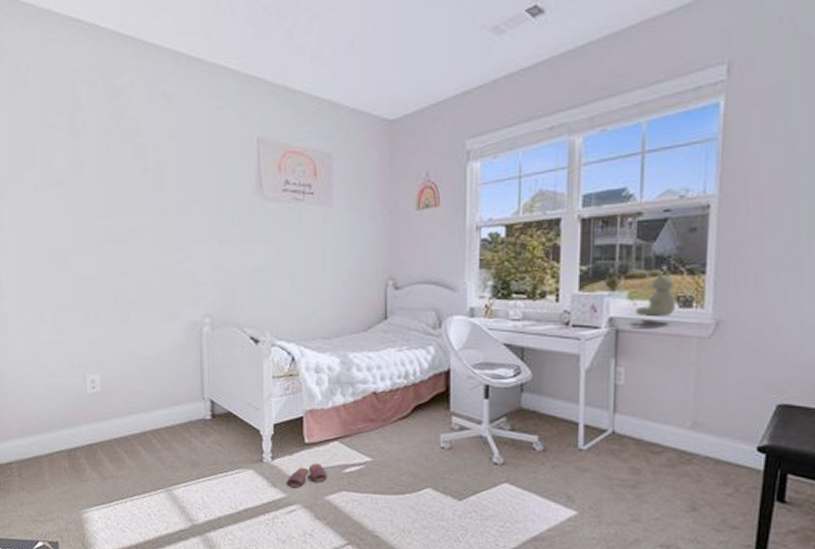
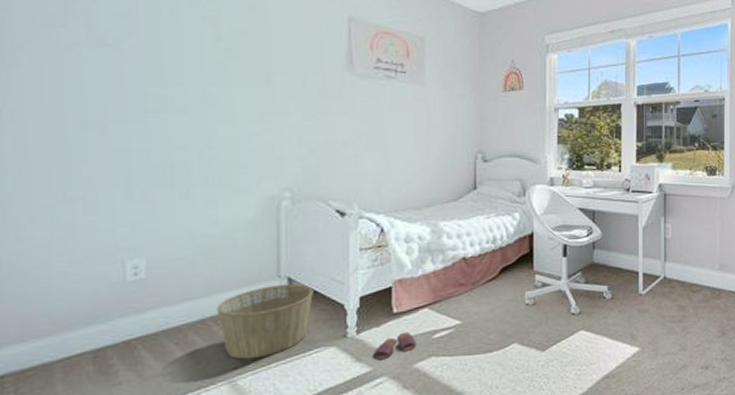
basket: none [154,406,233,472] -> present [216,283,313,360]
stuffed bear: present [636,272,678,317] -> none [678,148,706,183]

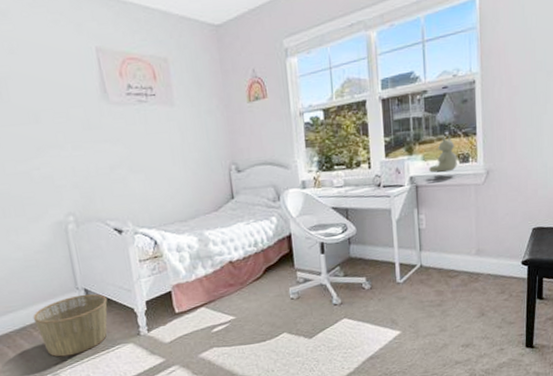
slippers: present [374,331,416,360] -> none [165,328,199,353]
stuffed bear: none [678,148,706,183] -> present [429,136,458,173]

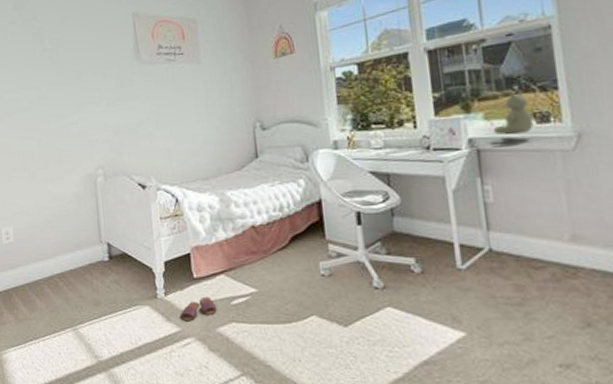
basket: present [33,294,108,357] -> none [60,248,128,311]
slippers: none [165,328,199,353] -> present [181,296,217,322]

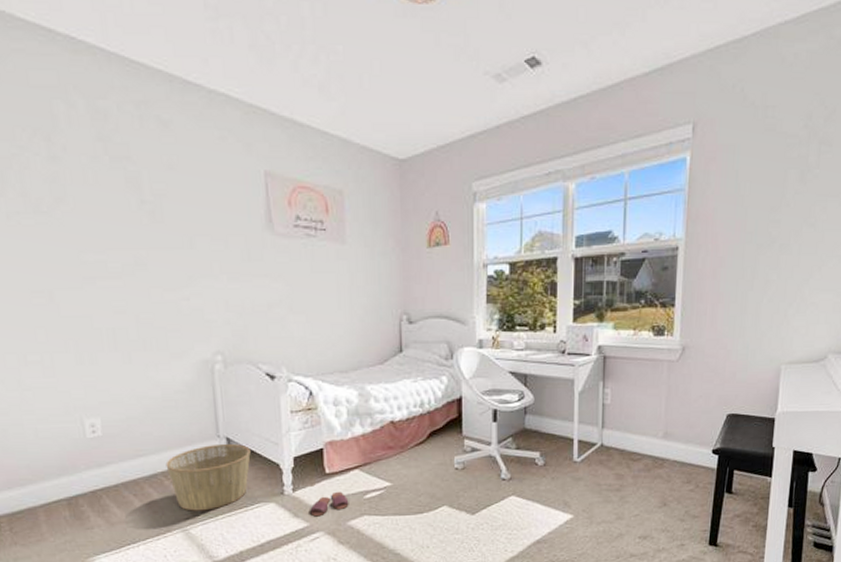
basket: none [60,248,128,311] -> present [165,443,251,511]
stuffed bear: present [494,91,534,135] -> none [620,305,653,345]

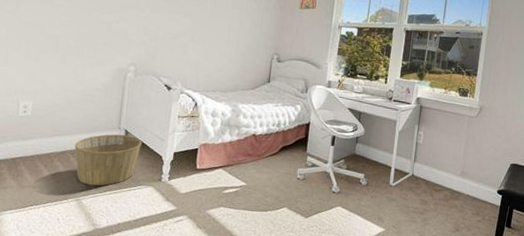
slippers: present [310,491,349,517] -> none [179,184,211,203]

